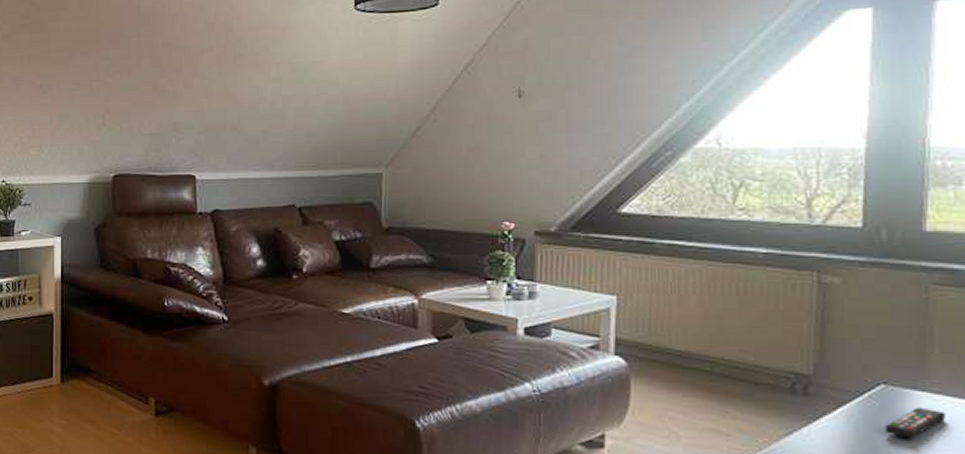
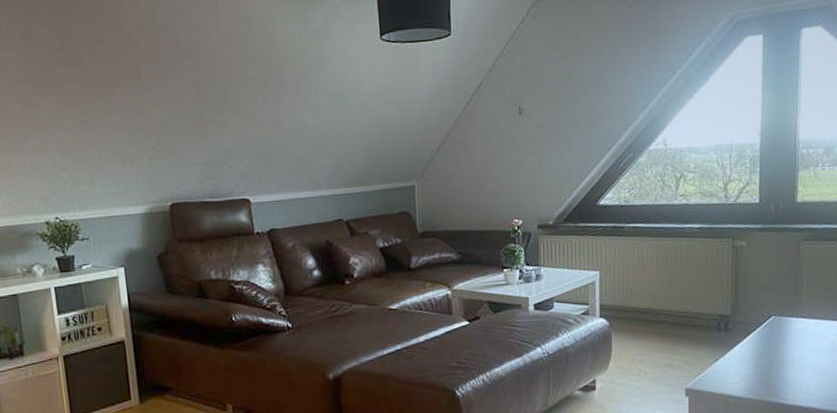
remote control: present [885,407,945,439] -> none [775,329,810,352]

